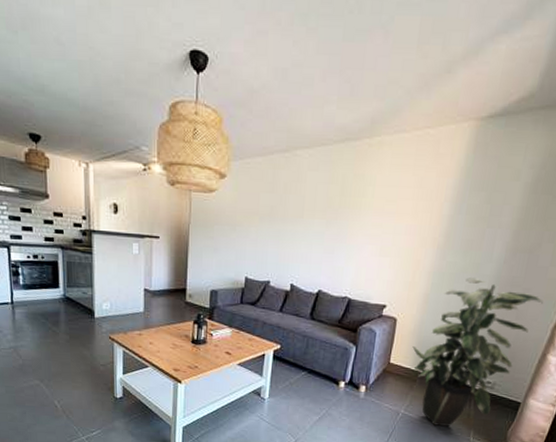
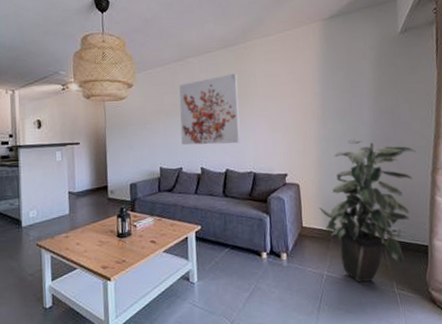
wall art: none [273,176,353,263] -> present [179,73,240,146]

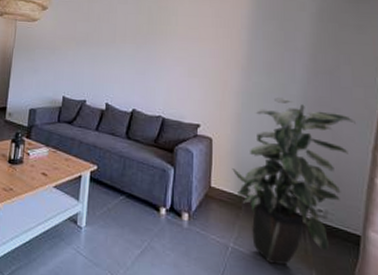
wall art: present [179,73,240,146] -> none [89,8,158,84]

